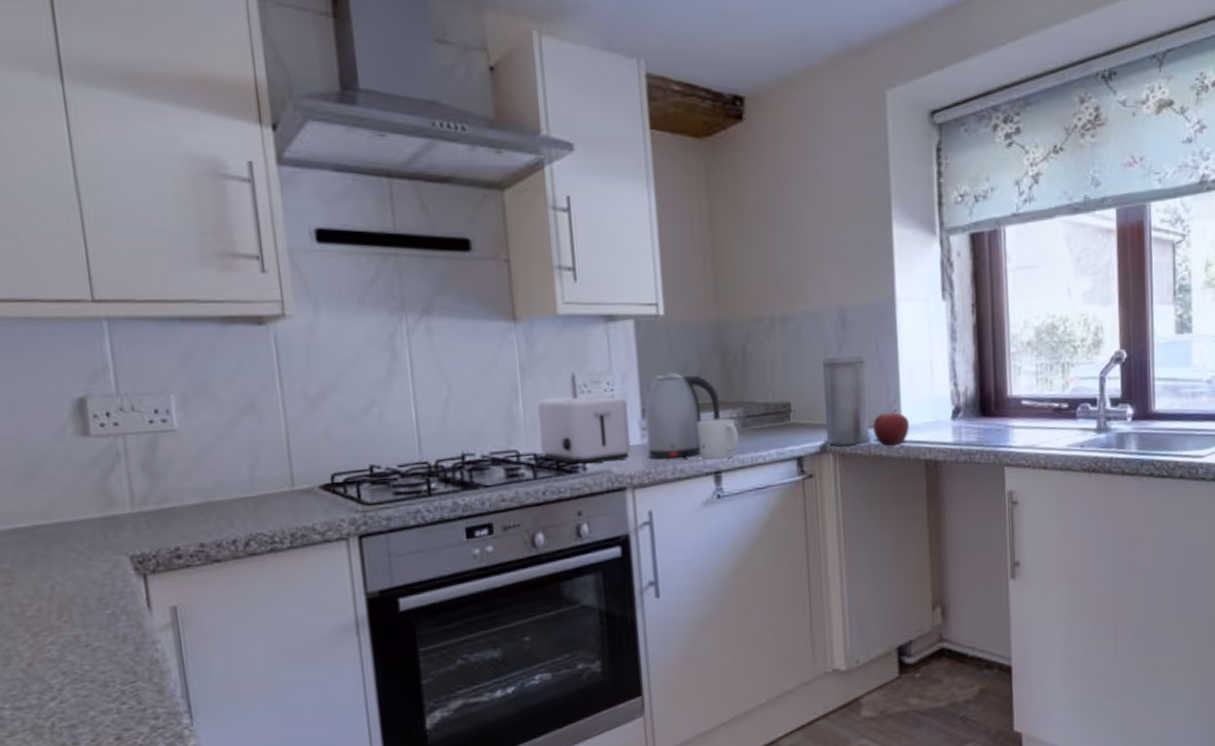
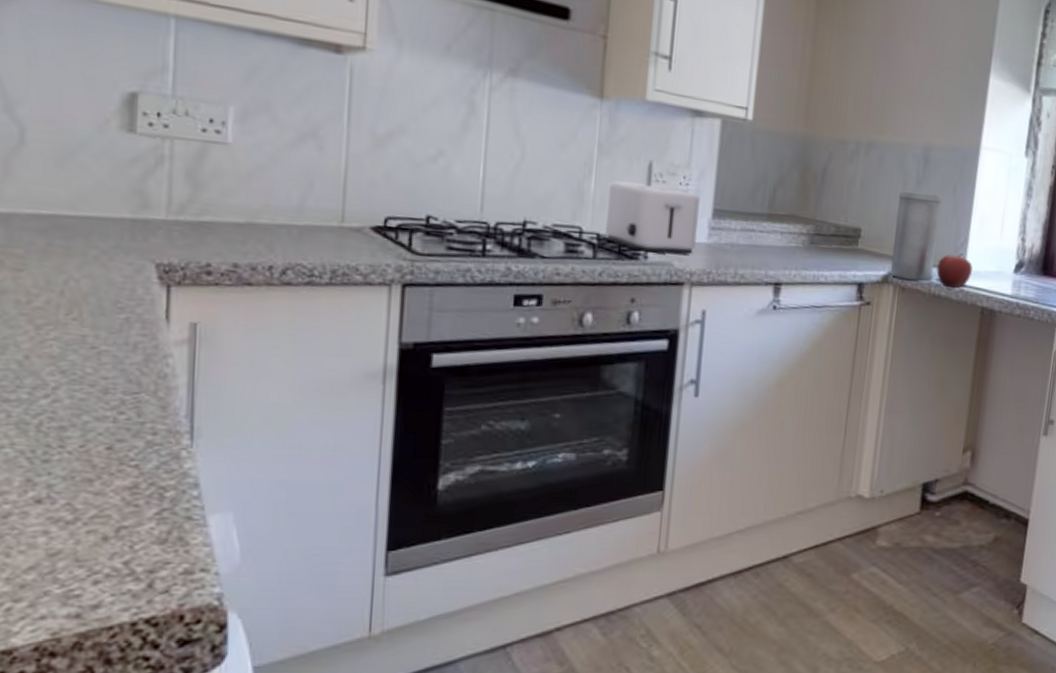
kettle: present [642,372,721,459] -> none [711,177,793,265]
mug: present [697,418,739,461] -> none [763,230,805,273]

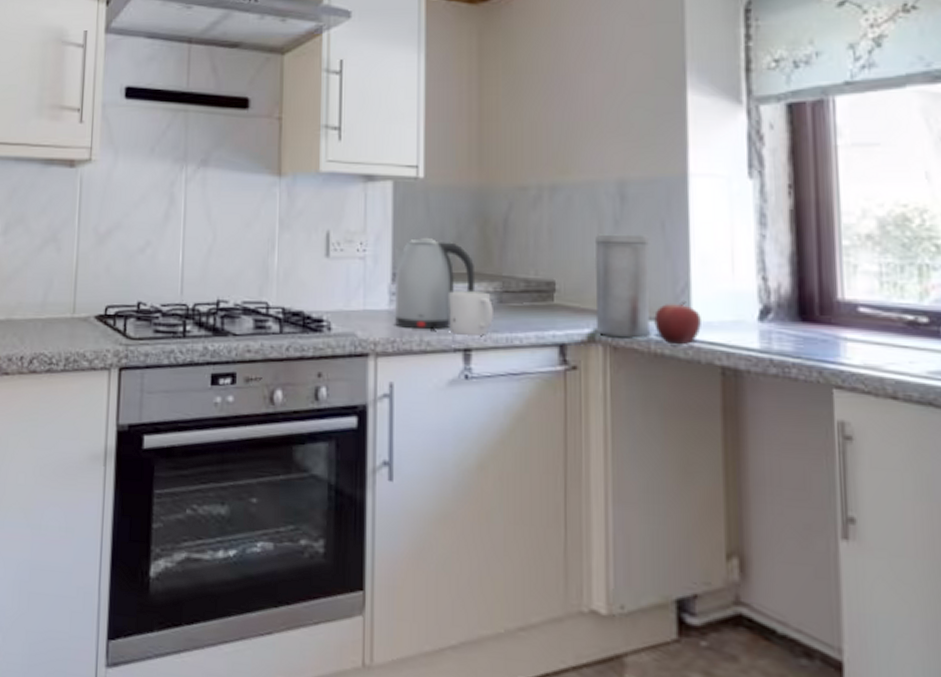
toaster: present [606,182,700,255] -> none [290,255,378,325]
kettle: none [711,177,793,265] -> present [394,237,476,330]
mug: none [763,230,805,273] -> present [449,291,493,337]

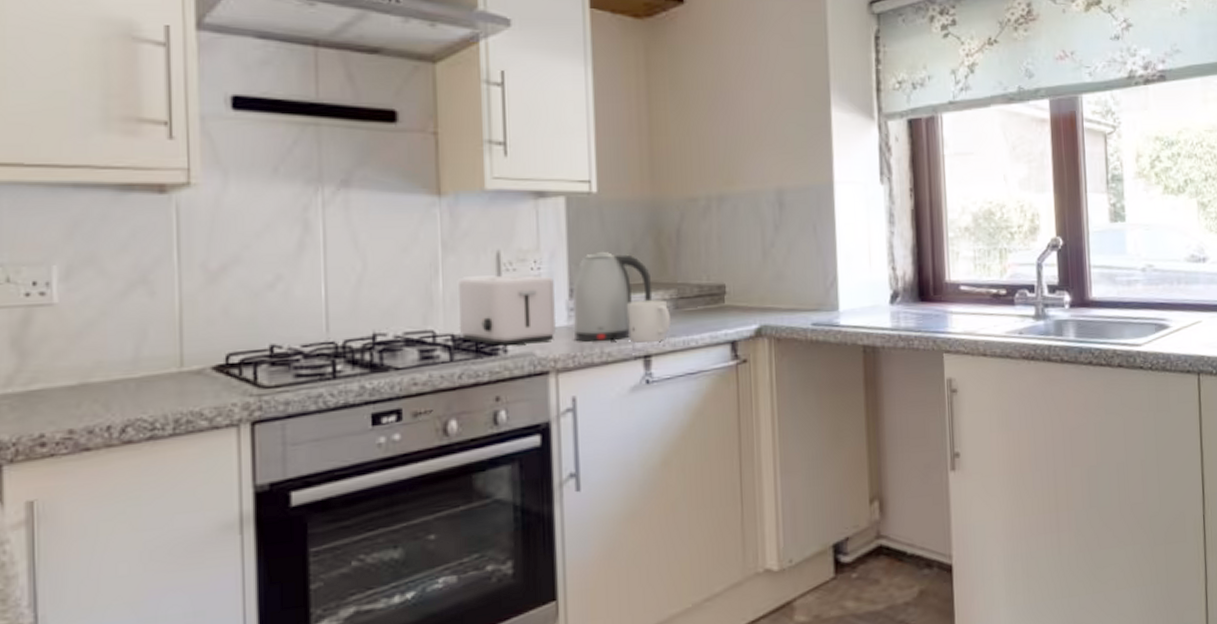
toaster: none [290,255,378,325] -> present [459,275,556,348]
canister: present [595,234,651,339] -> none [759,237,808,330]
fruit: present [654,300,701,345] -> none [810,292,847,331]

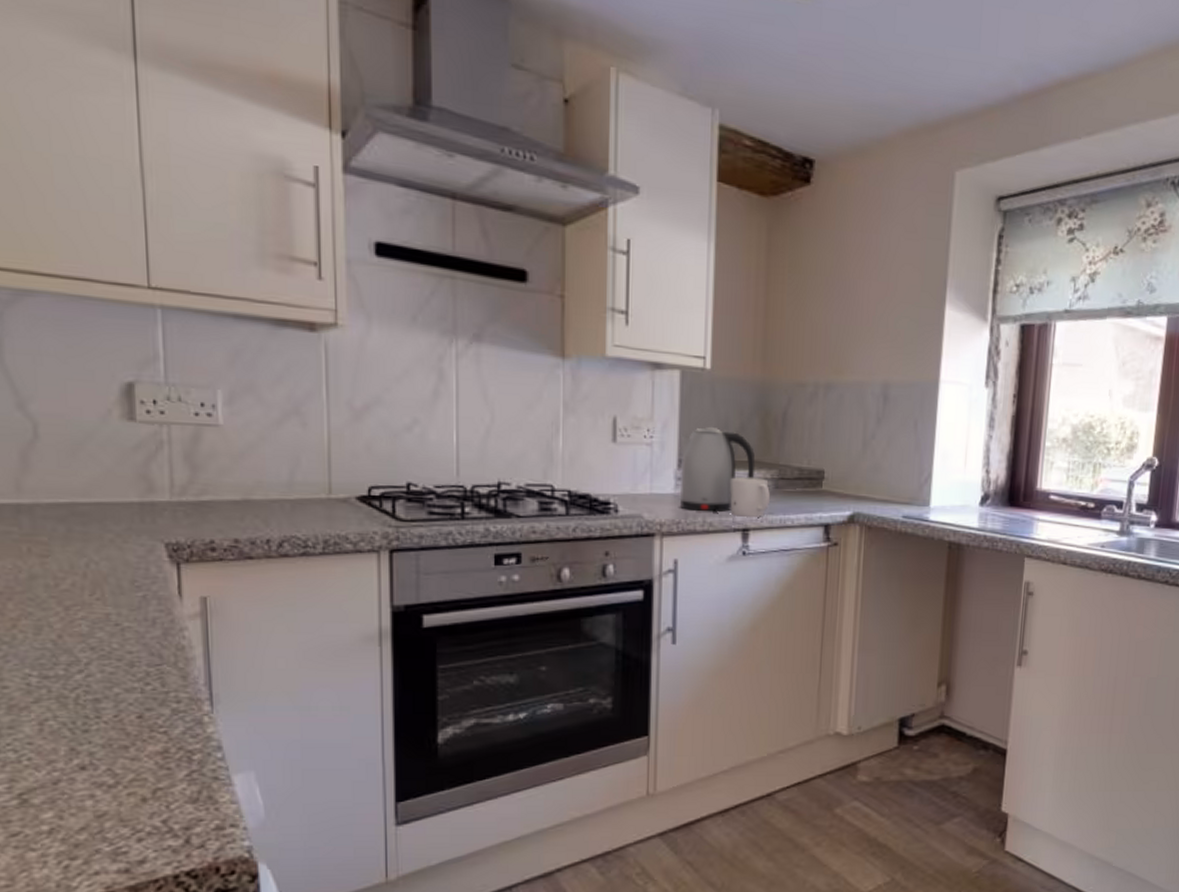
toaster: present [459,275,556,348] -> none [577,439,664,507]

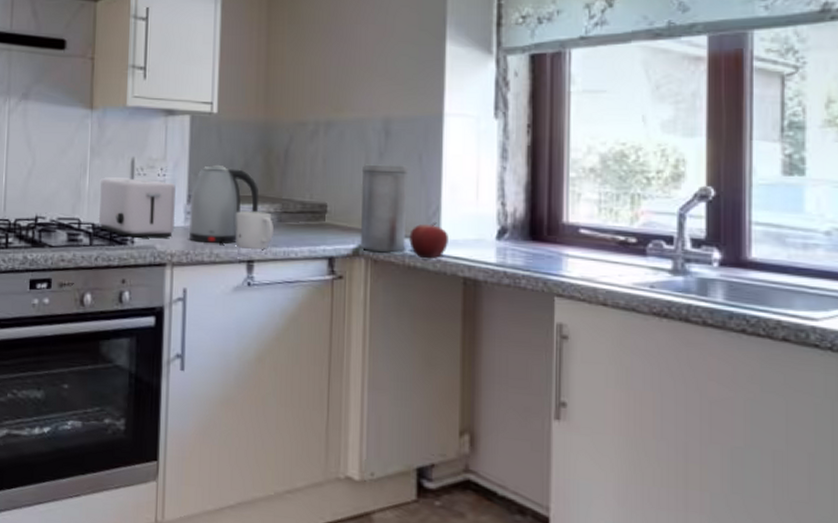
toaster: none [577,439,664,507] -> present [99,178,176,239]
canister: none [855,429,904,520] -> present [359,164,408,254]
fruit: none [902,488,938,525] -> present [409,221,448,259]

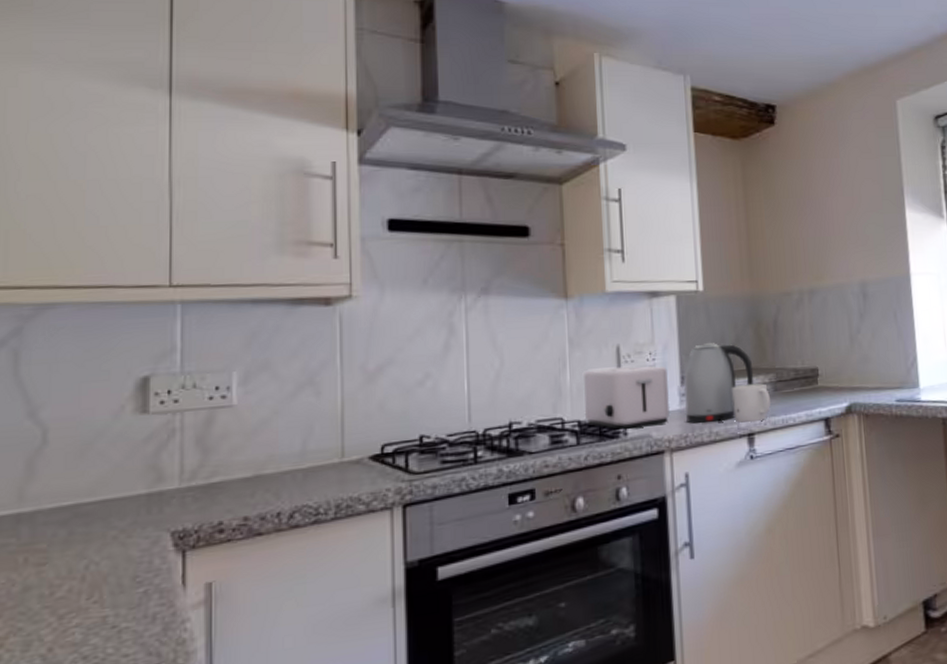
canister: present [359,164,408,254] -> none [846,323,892,407]
fruit: present [409,221,448,259] -> none [893,371,927,407]

